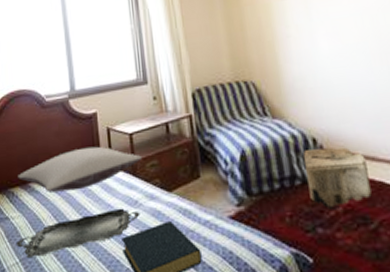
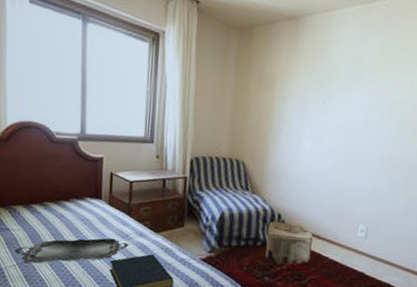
pillow: present [18,146,143,192] -> none [21,184,139,218]

